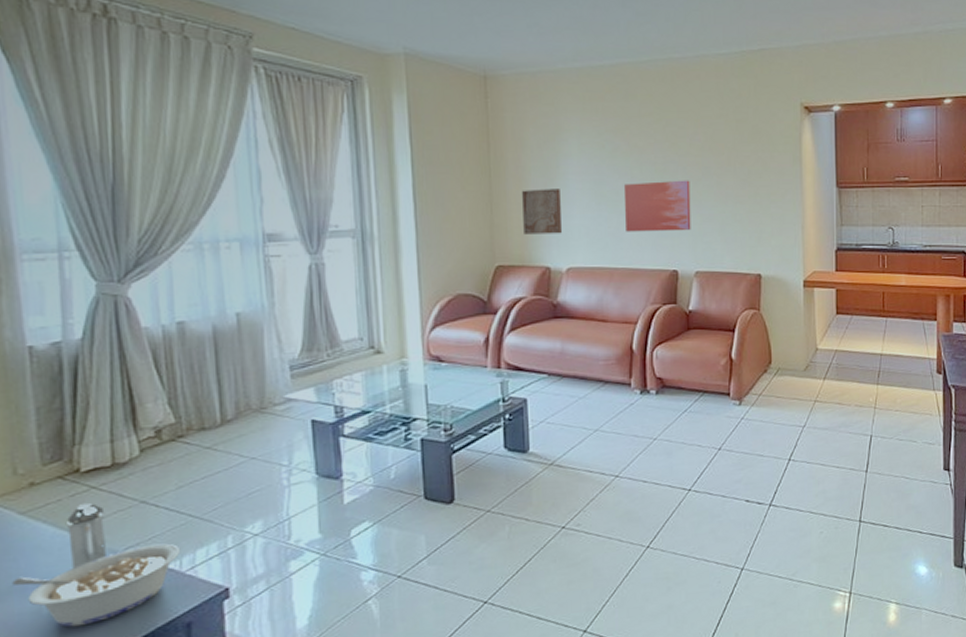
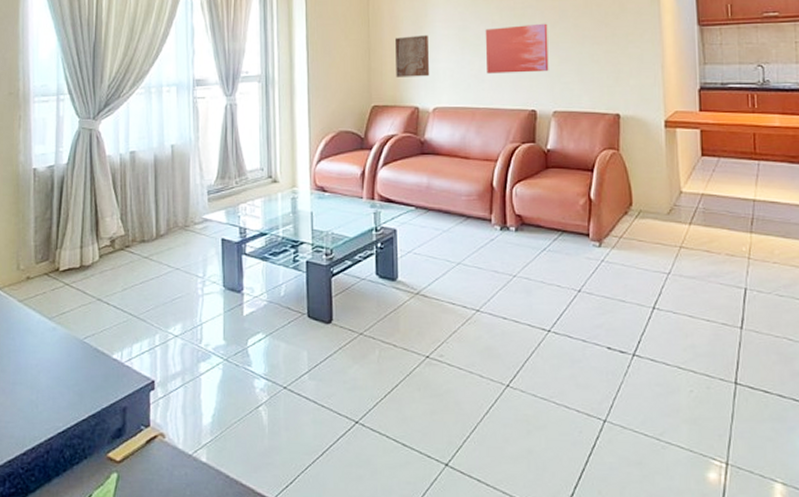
legume: present [12,543,181,628] -> none [11,336,122,400]
shaker: present [67,502,106,569] -> none [48,296,72,350]

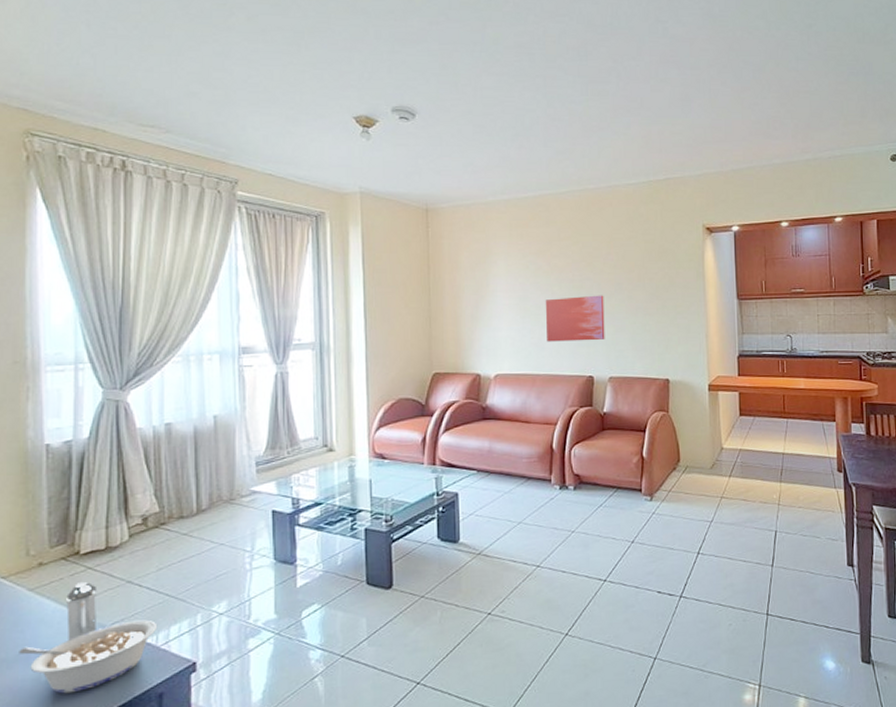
legume: none [11,336,122,400] -> present [19,620,158,694]
shaker: none [48,296,72,350] -> present [66,581,96,641]
wall art: present [395,35,429,77] -> none [457,304,490,345]

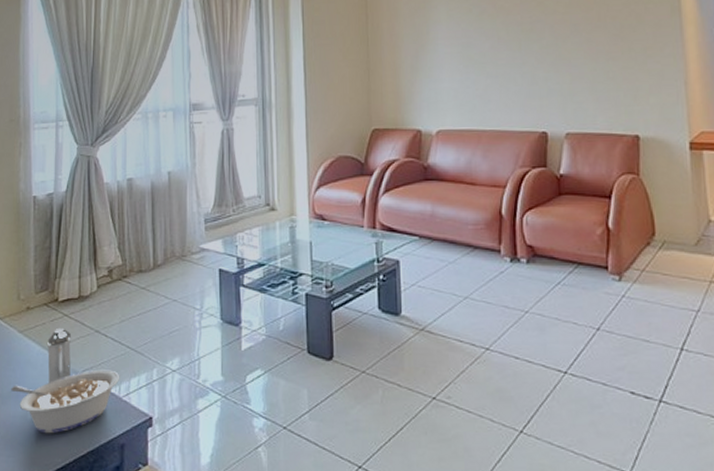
wall art: present [545,295,605,342] -> none [490,38,560,94]

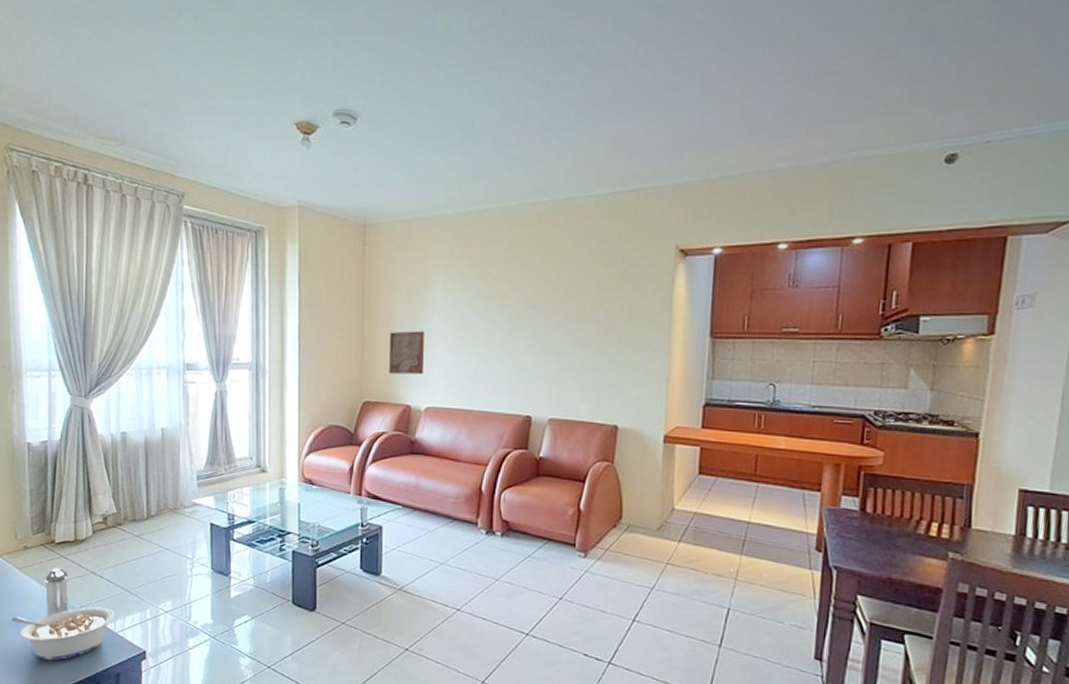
wall art: none [396,54,432,99] -> present [389,331,424,375]

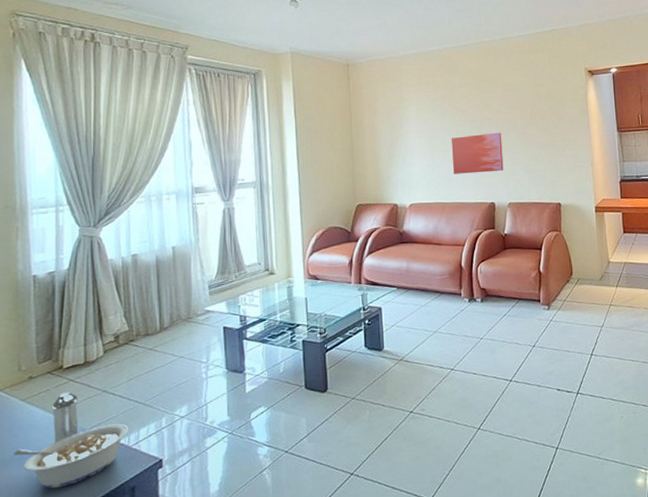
wall art: present [389,331,424,375] -> none [375,144,405,180]
wall art: none [483,325,550,378] -> present [451,132,504,174]

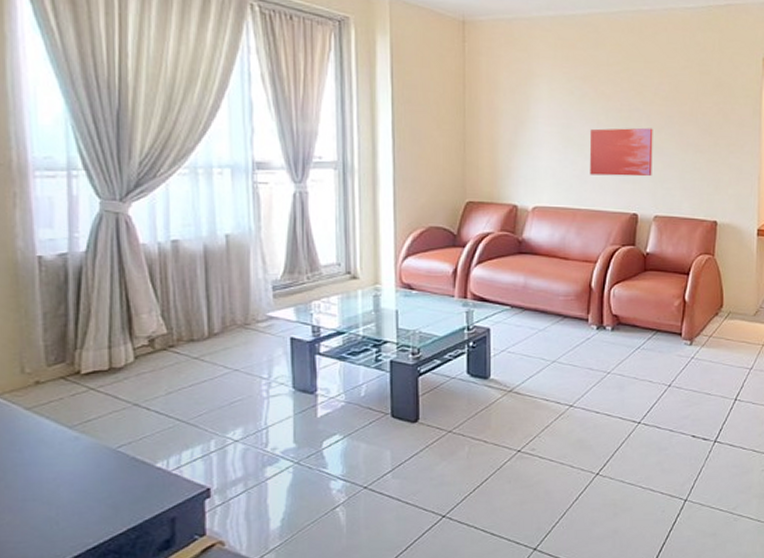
legume: present [14,423,129,489] -> none [17,444,168,515]
shaker: present [52,392,78,443] -> none [67,402,101,462]

